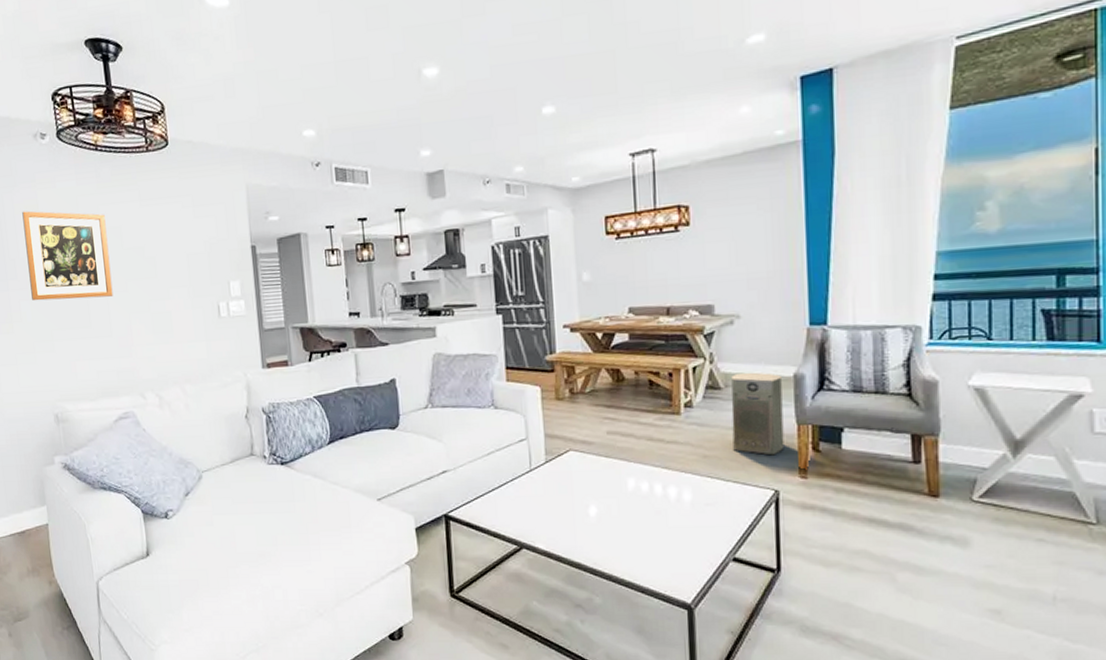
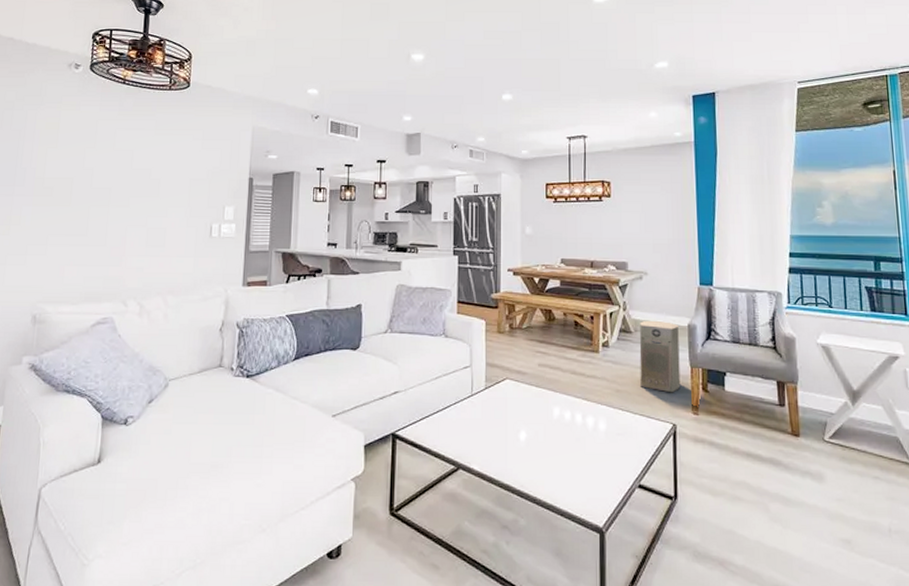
wall art: present [22,211,113,301] -> none [35,127,121,210]

